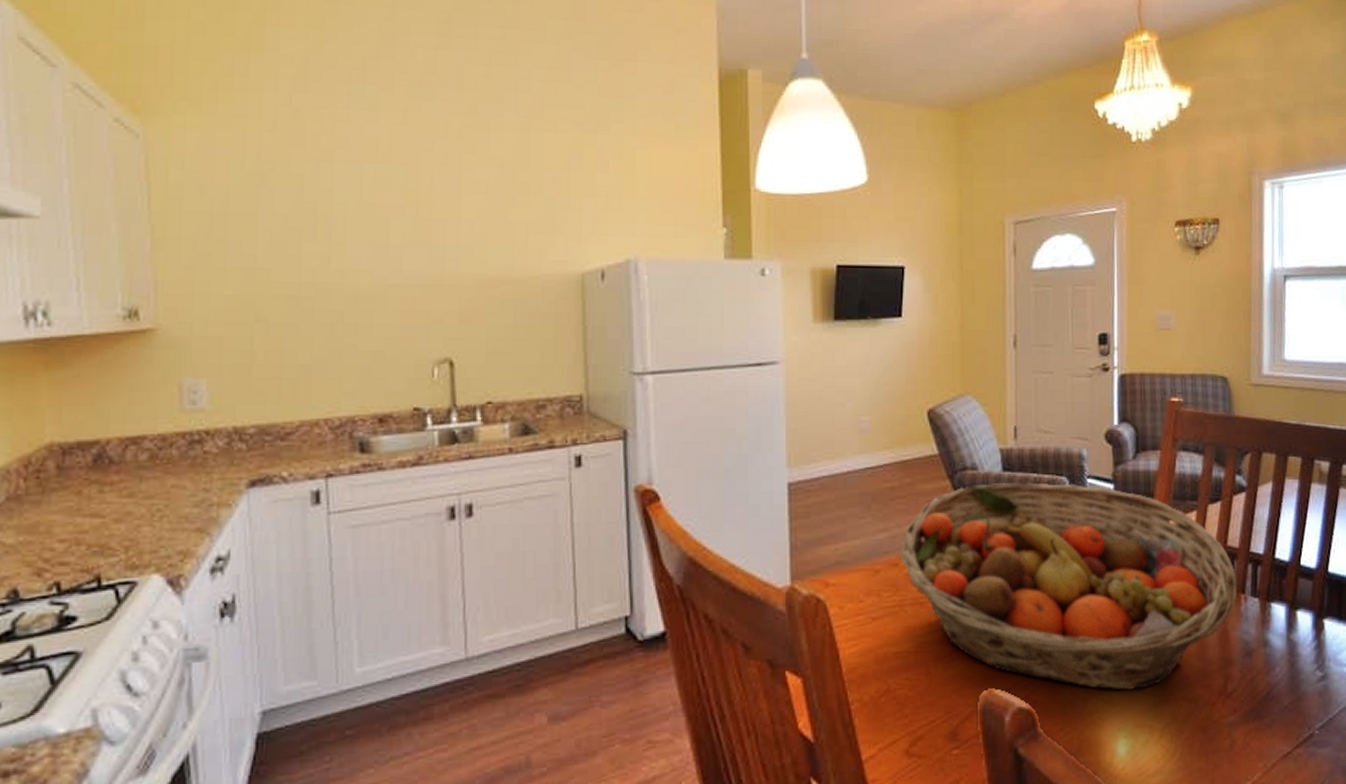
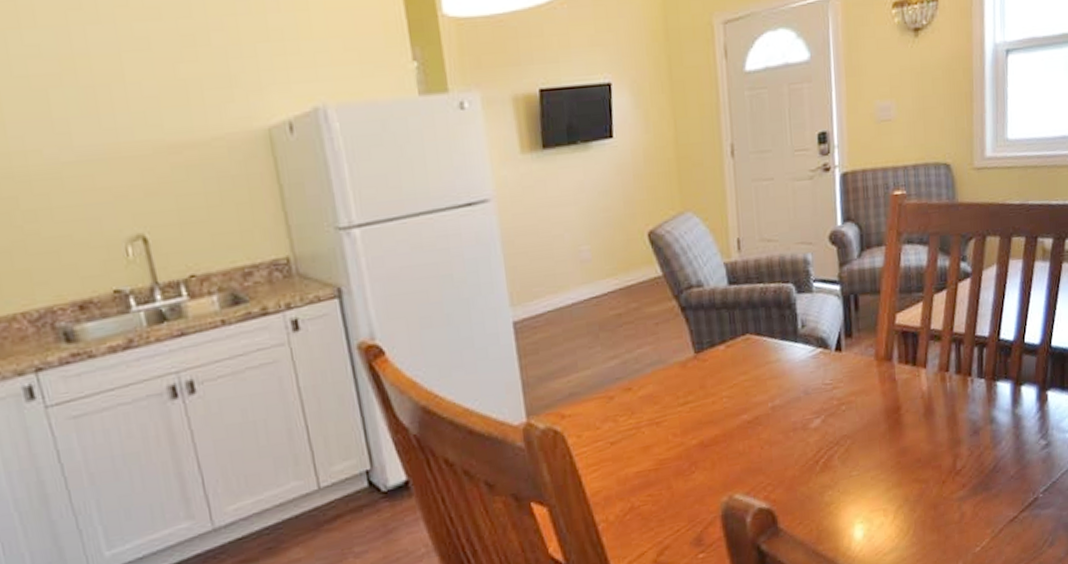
fruit basket: present [900,482,1238,691] -> none [632,289,965,482]

